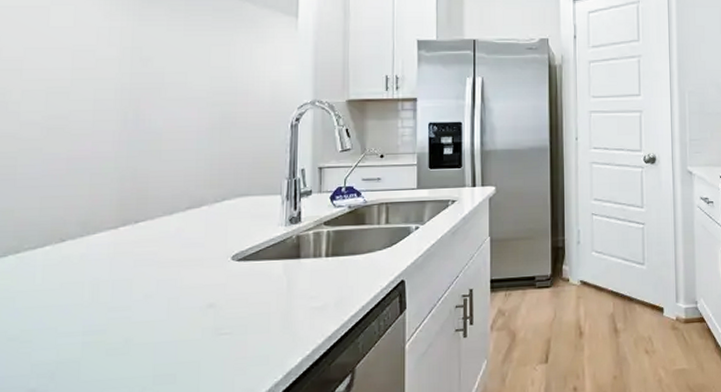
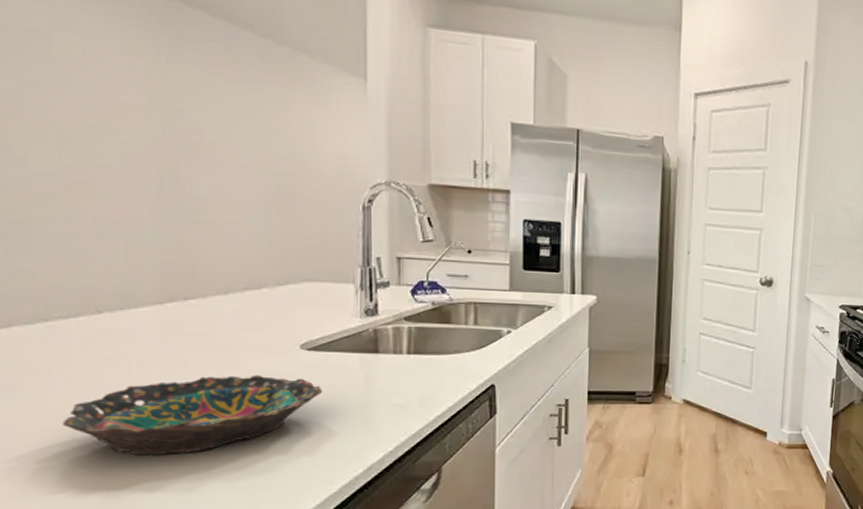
bowl: none [19,288,250,377] -> present [62,374,323,456]

